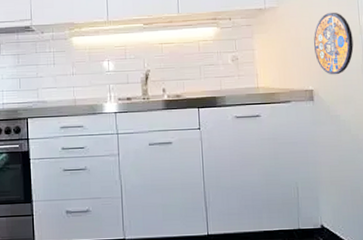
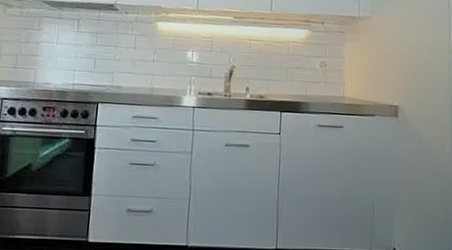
manhole cover: present [314,12,354,75] -> none [403,29,442,93]

